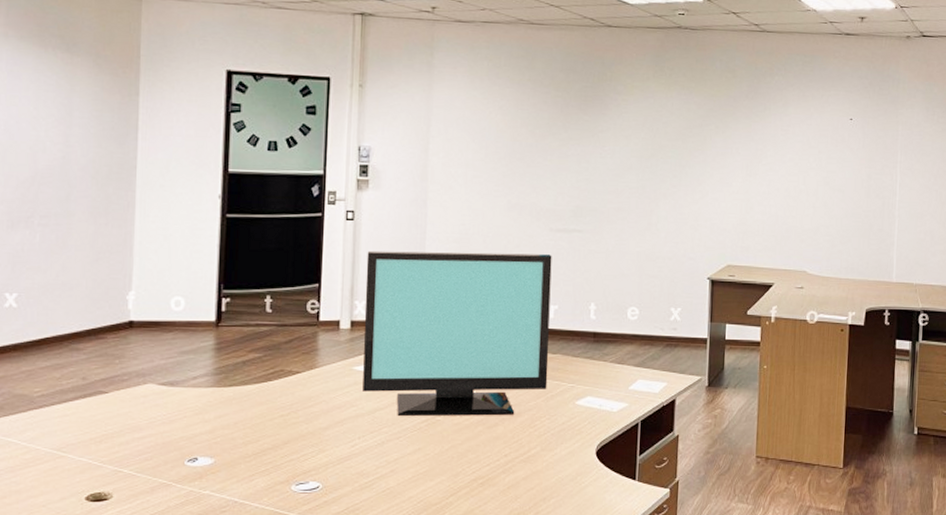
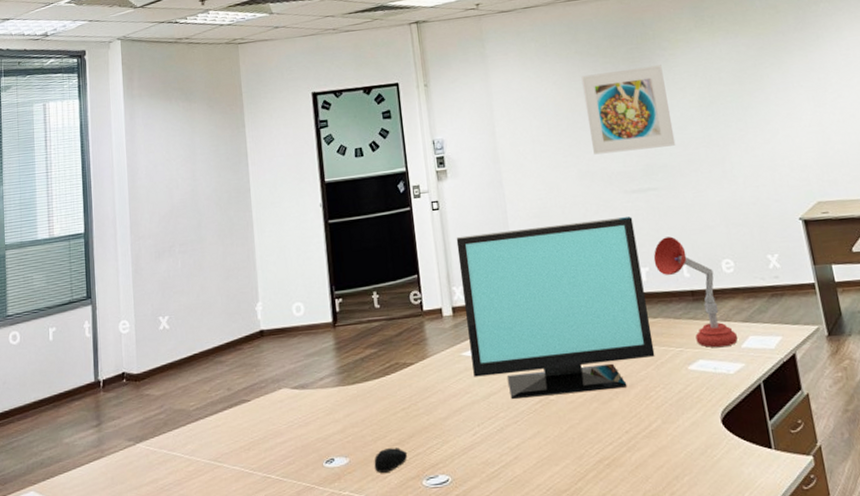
computer mouse: none [241,452,280,475] -> present [374,447,408,473]
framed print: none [527,105,612,192] -> present [581,65,676,155]
desk lamp: none [564,279,628,387] -> present [653,236,738,348]

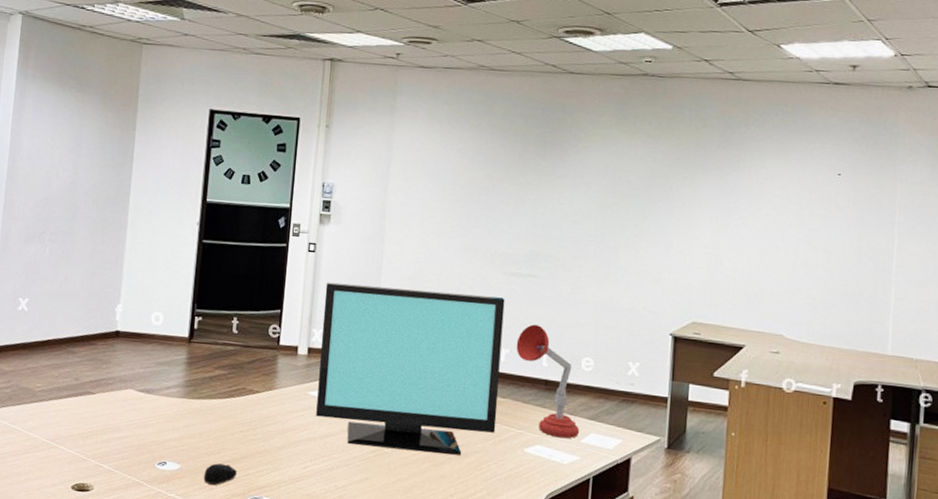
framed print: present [581,65,676,155] -> none [482,149,572,238]

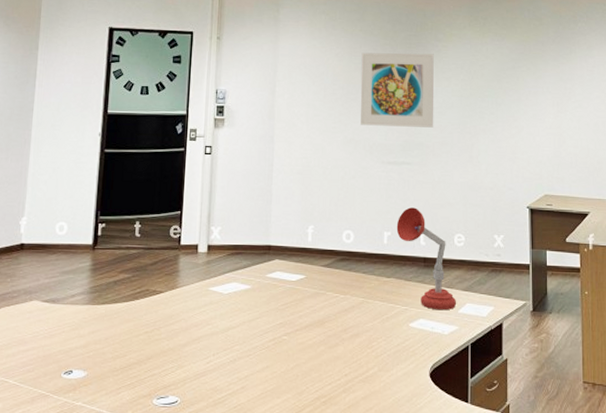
computer mouse: present [203,463,238,485] -> none [110,367,144,388]
monitor: present [316,282,505,455] -> none [217,181,384,336]
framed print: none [482,149,572,238] -> present [360,52,434,128]

